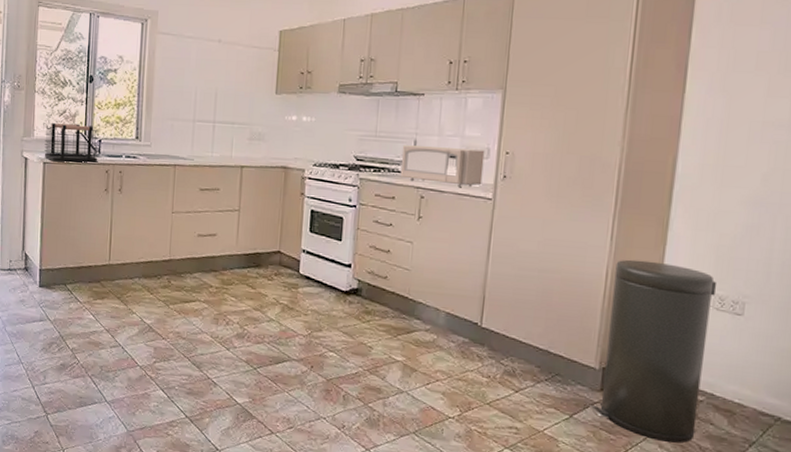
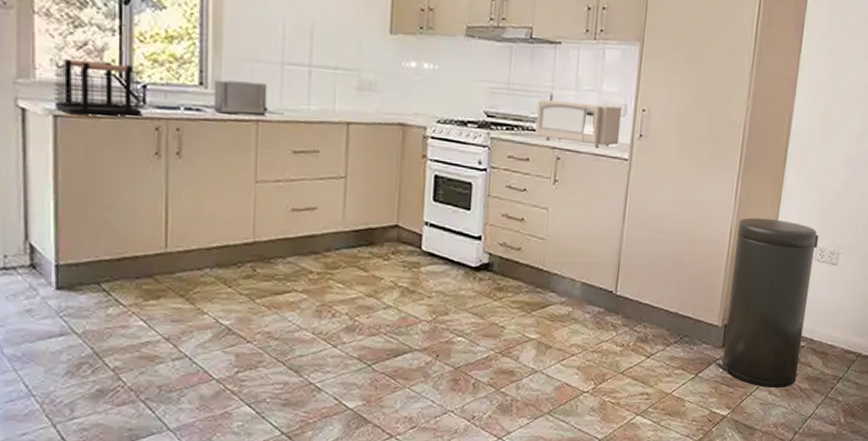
toaster: none [145,134,183,161] -> present [213,79,269,115]

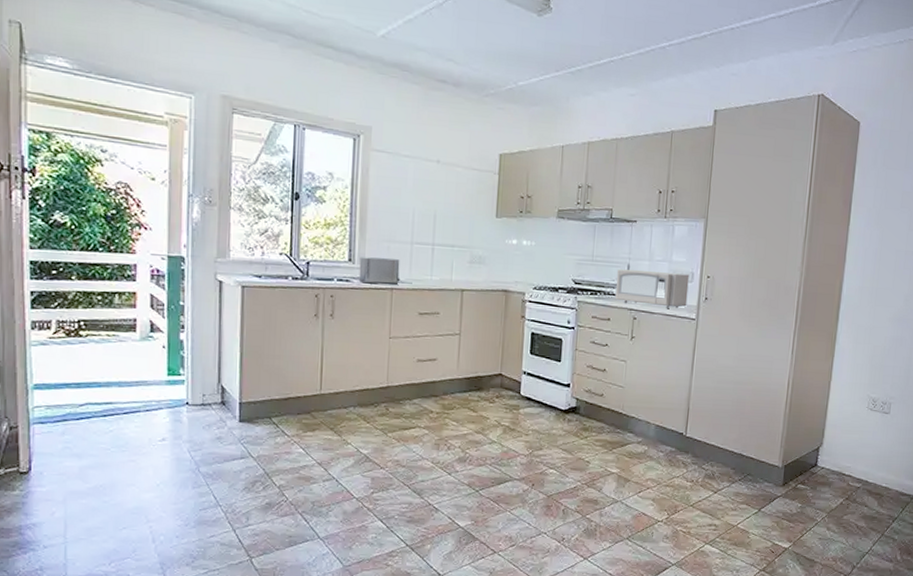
dish rack: present [54,58,142,117] -> none [242,242,306,287]
pedal bin: present [711,217,819,388] -> none [773,370,871,525]

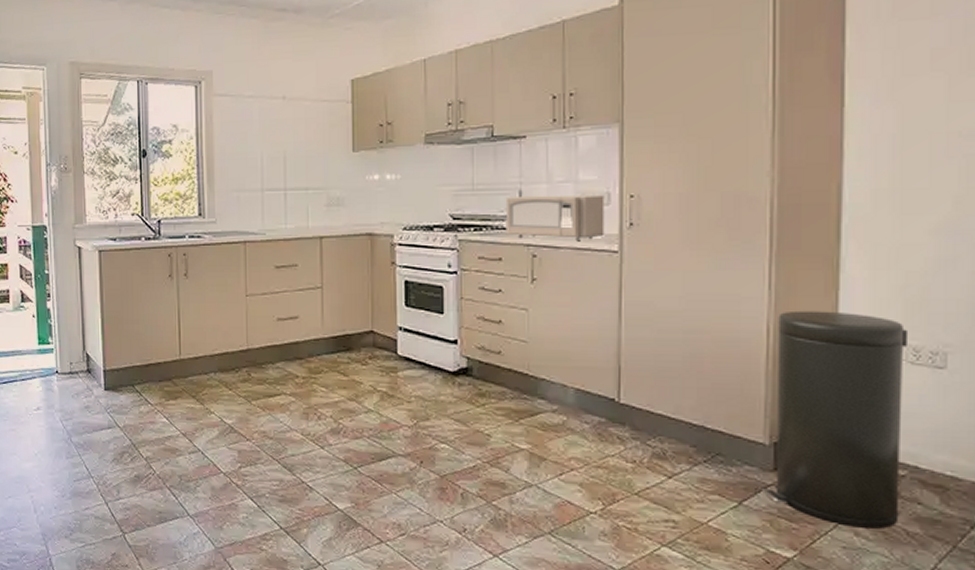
toaster: present [359,257,401,285] -> none [210,208,253,238]
pedal bin: none [773,370,871,525] -> present [760,310,909,529]

